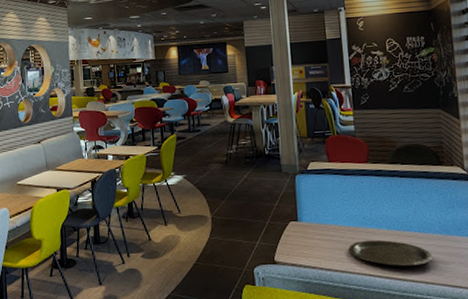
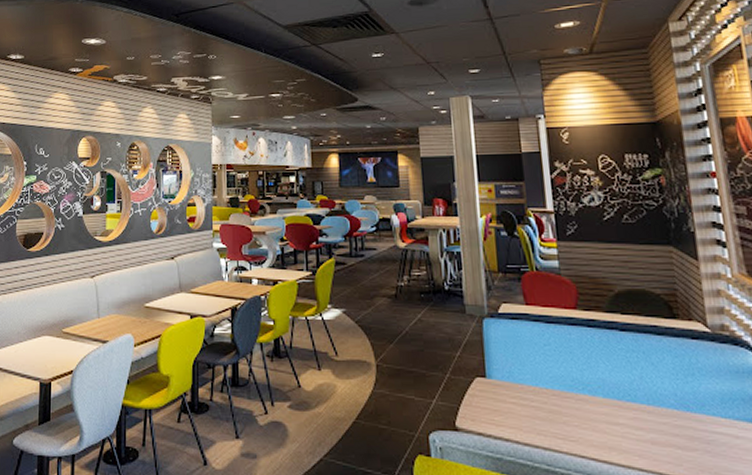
plate: present [348,239,433,267] -> none [552,409,667,450]

